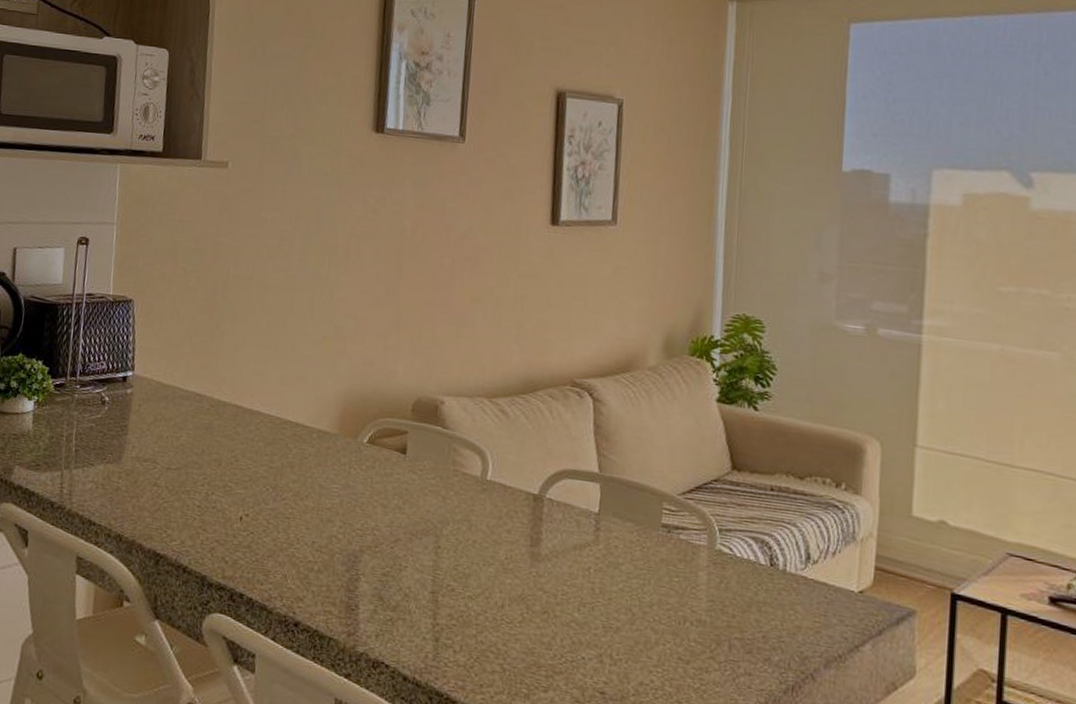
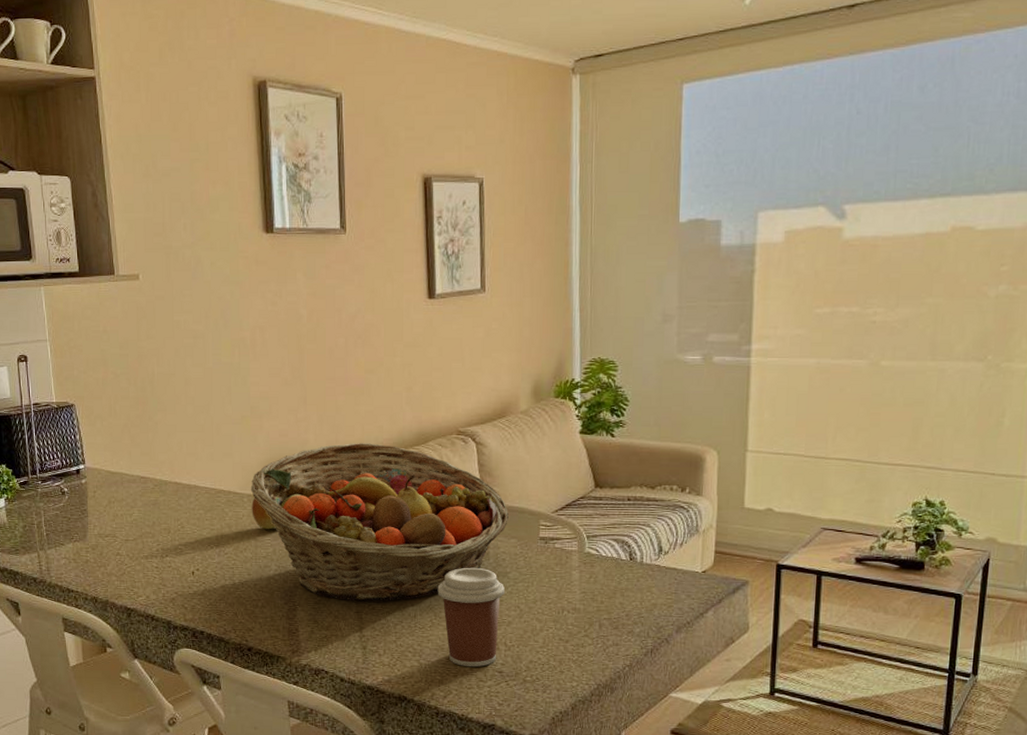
apple: none [320,434,347,476] -> present [251,497,276,530]
fruit basket: none [322,381,626,584] -> present [250,443,508,602]
coffee cup: none [532,551,615,683] -> present [437,567,505,667]

